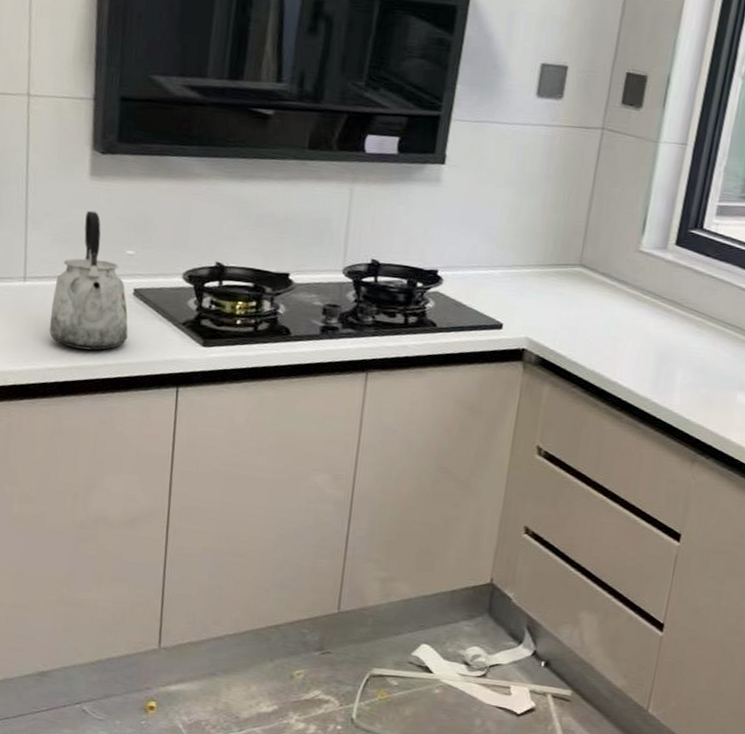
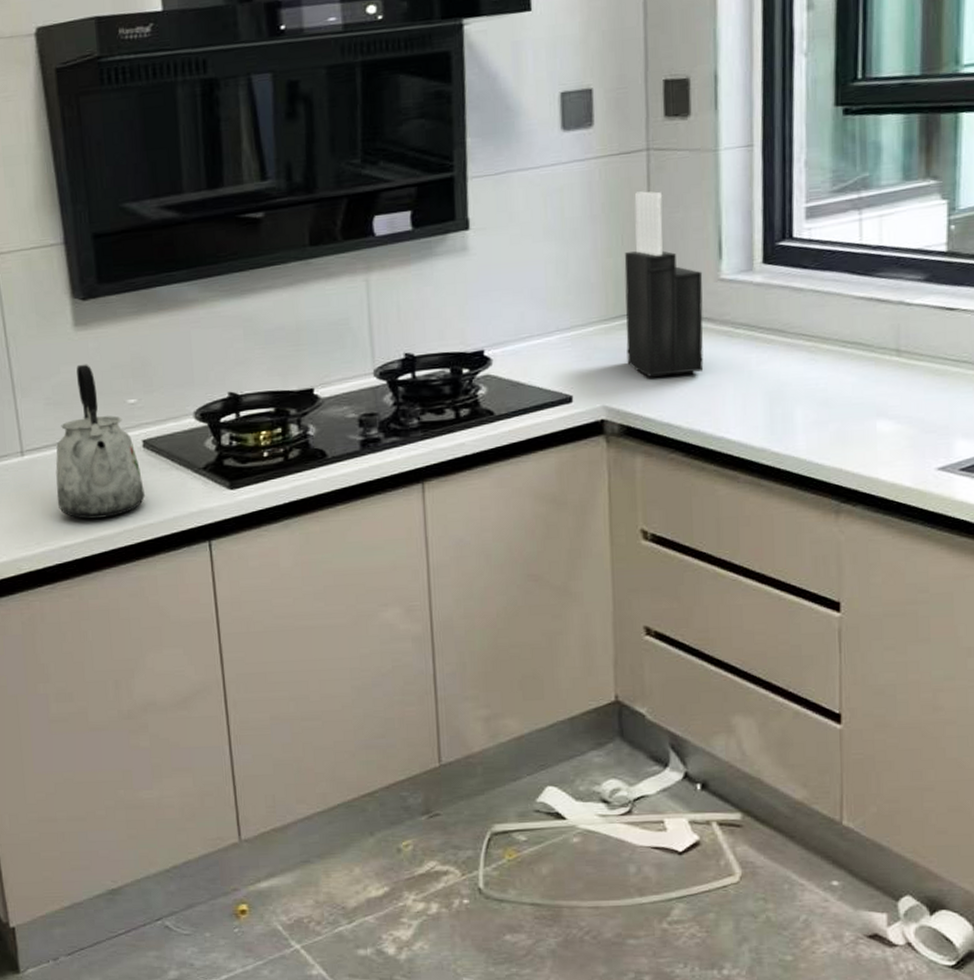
knife block: none [552,162,627,324] -> present [624,191,704,377]

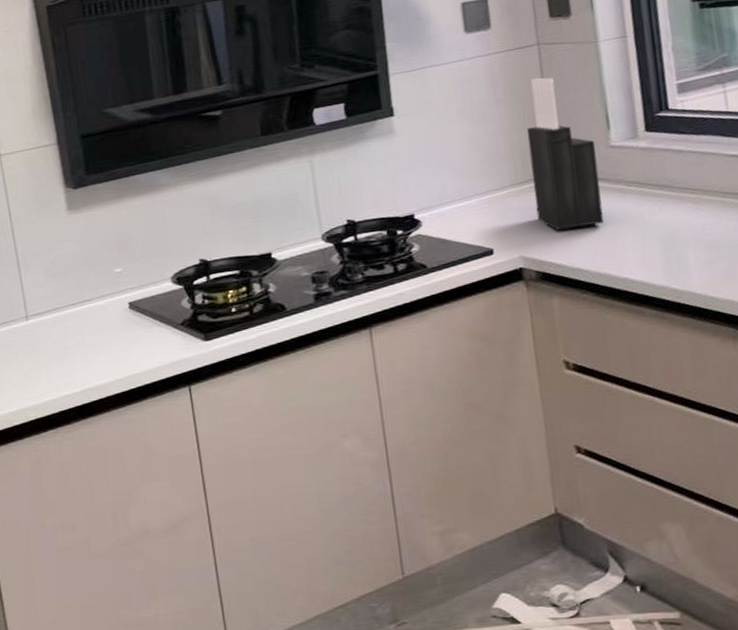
kettle: present [55,364,145,519] -> none [55,241,132,372]

